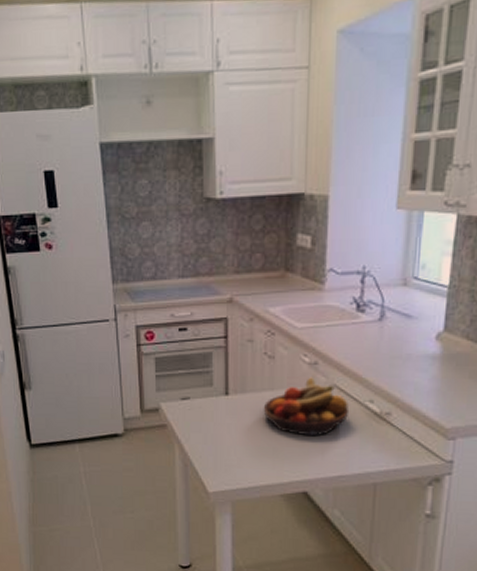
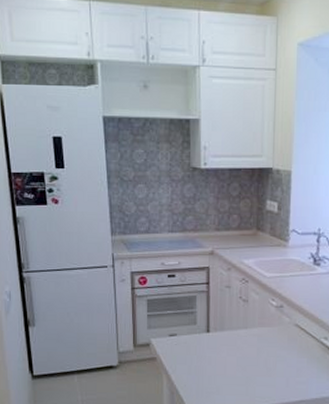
fruit bowl: present [263,377,350,437] -> none [238,318,309,368]

